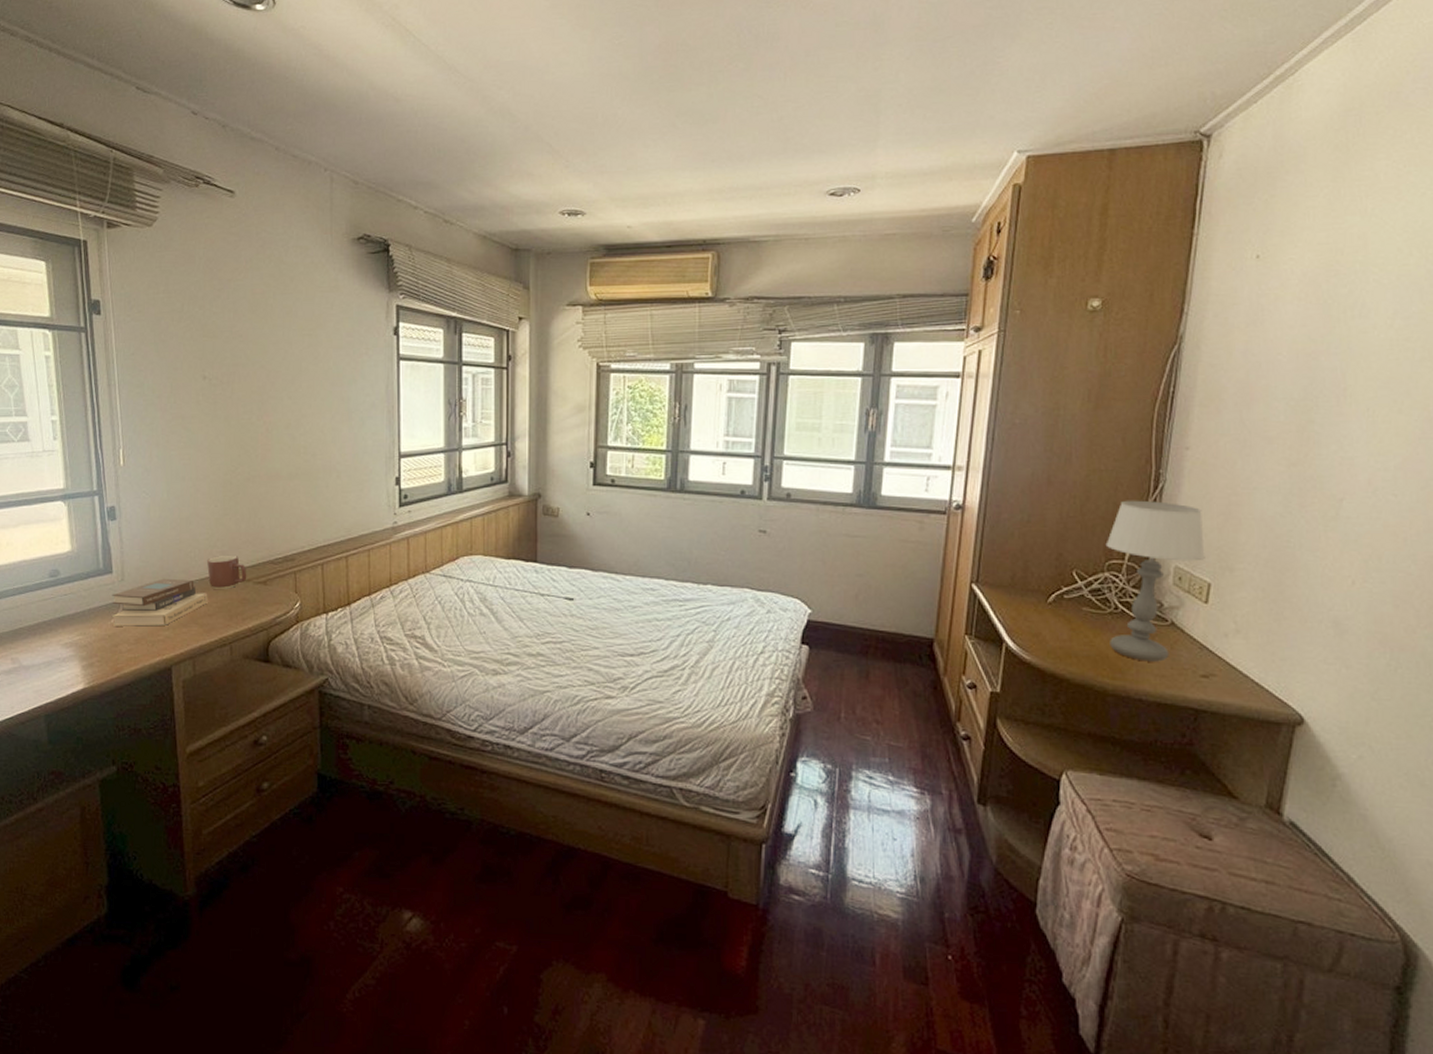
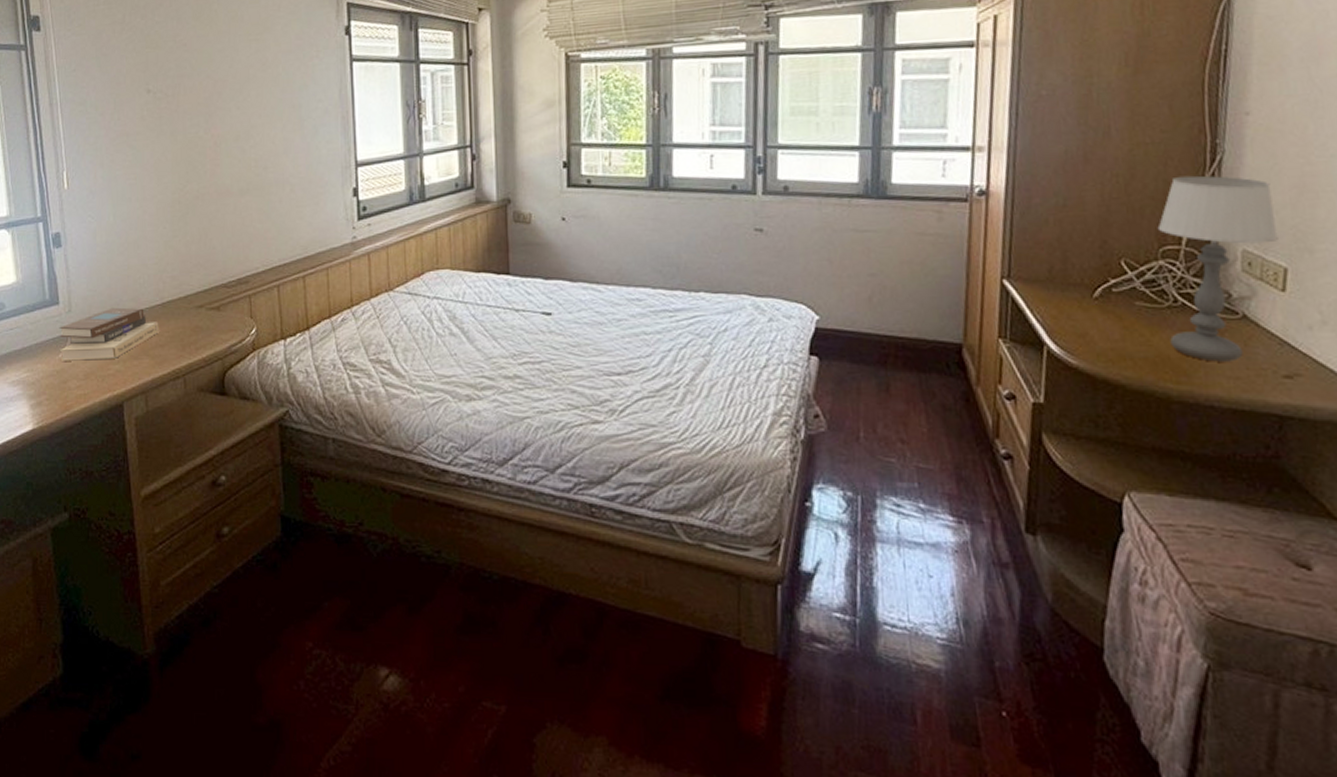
mug: present [206,555,247,589] -> none [156,279,199,317]

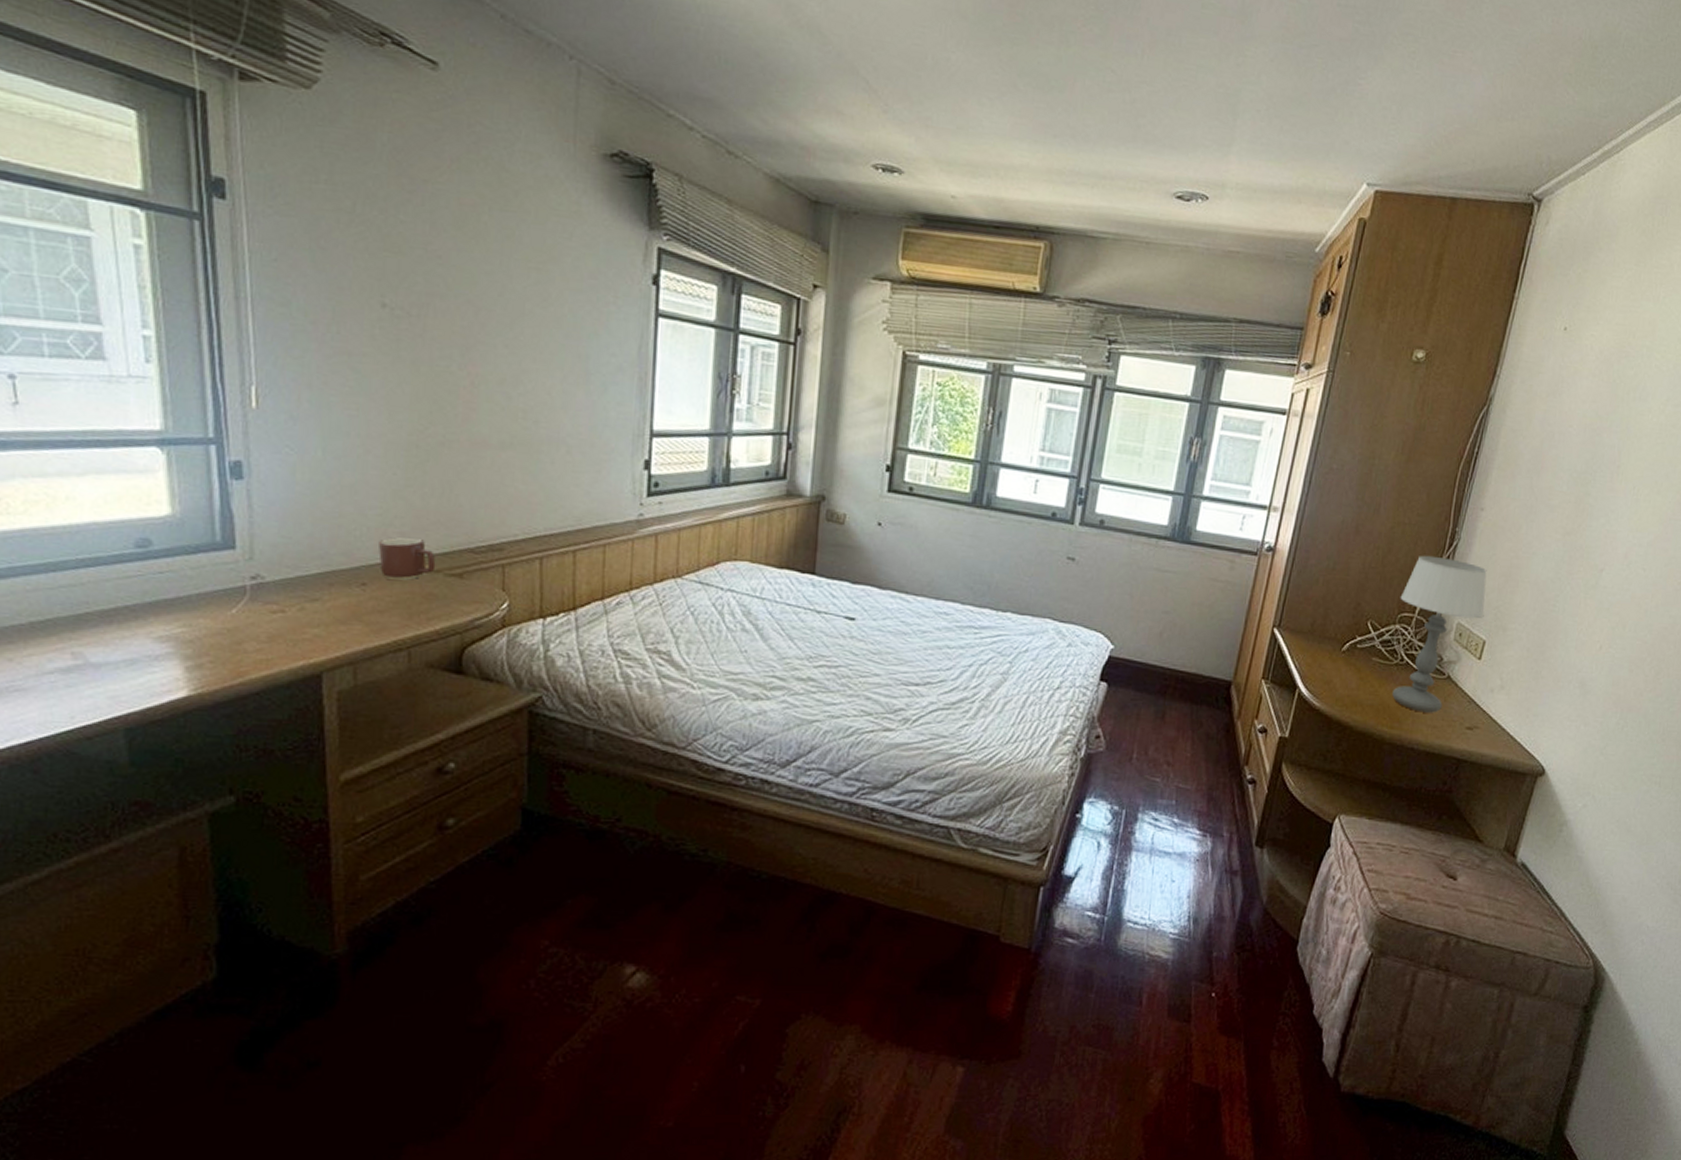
books: present [59,307,159,361] -> none [232,560,379,621]
mug: none [156,279,199,317] -> present [377,536,436,580]

